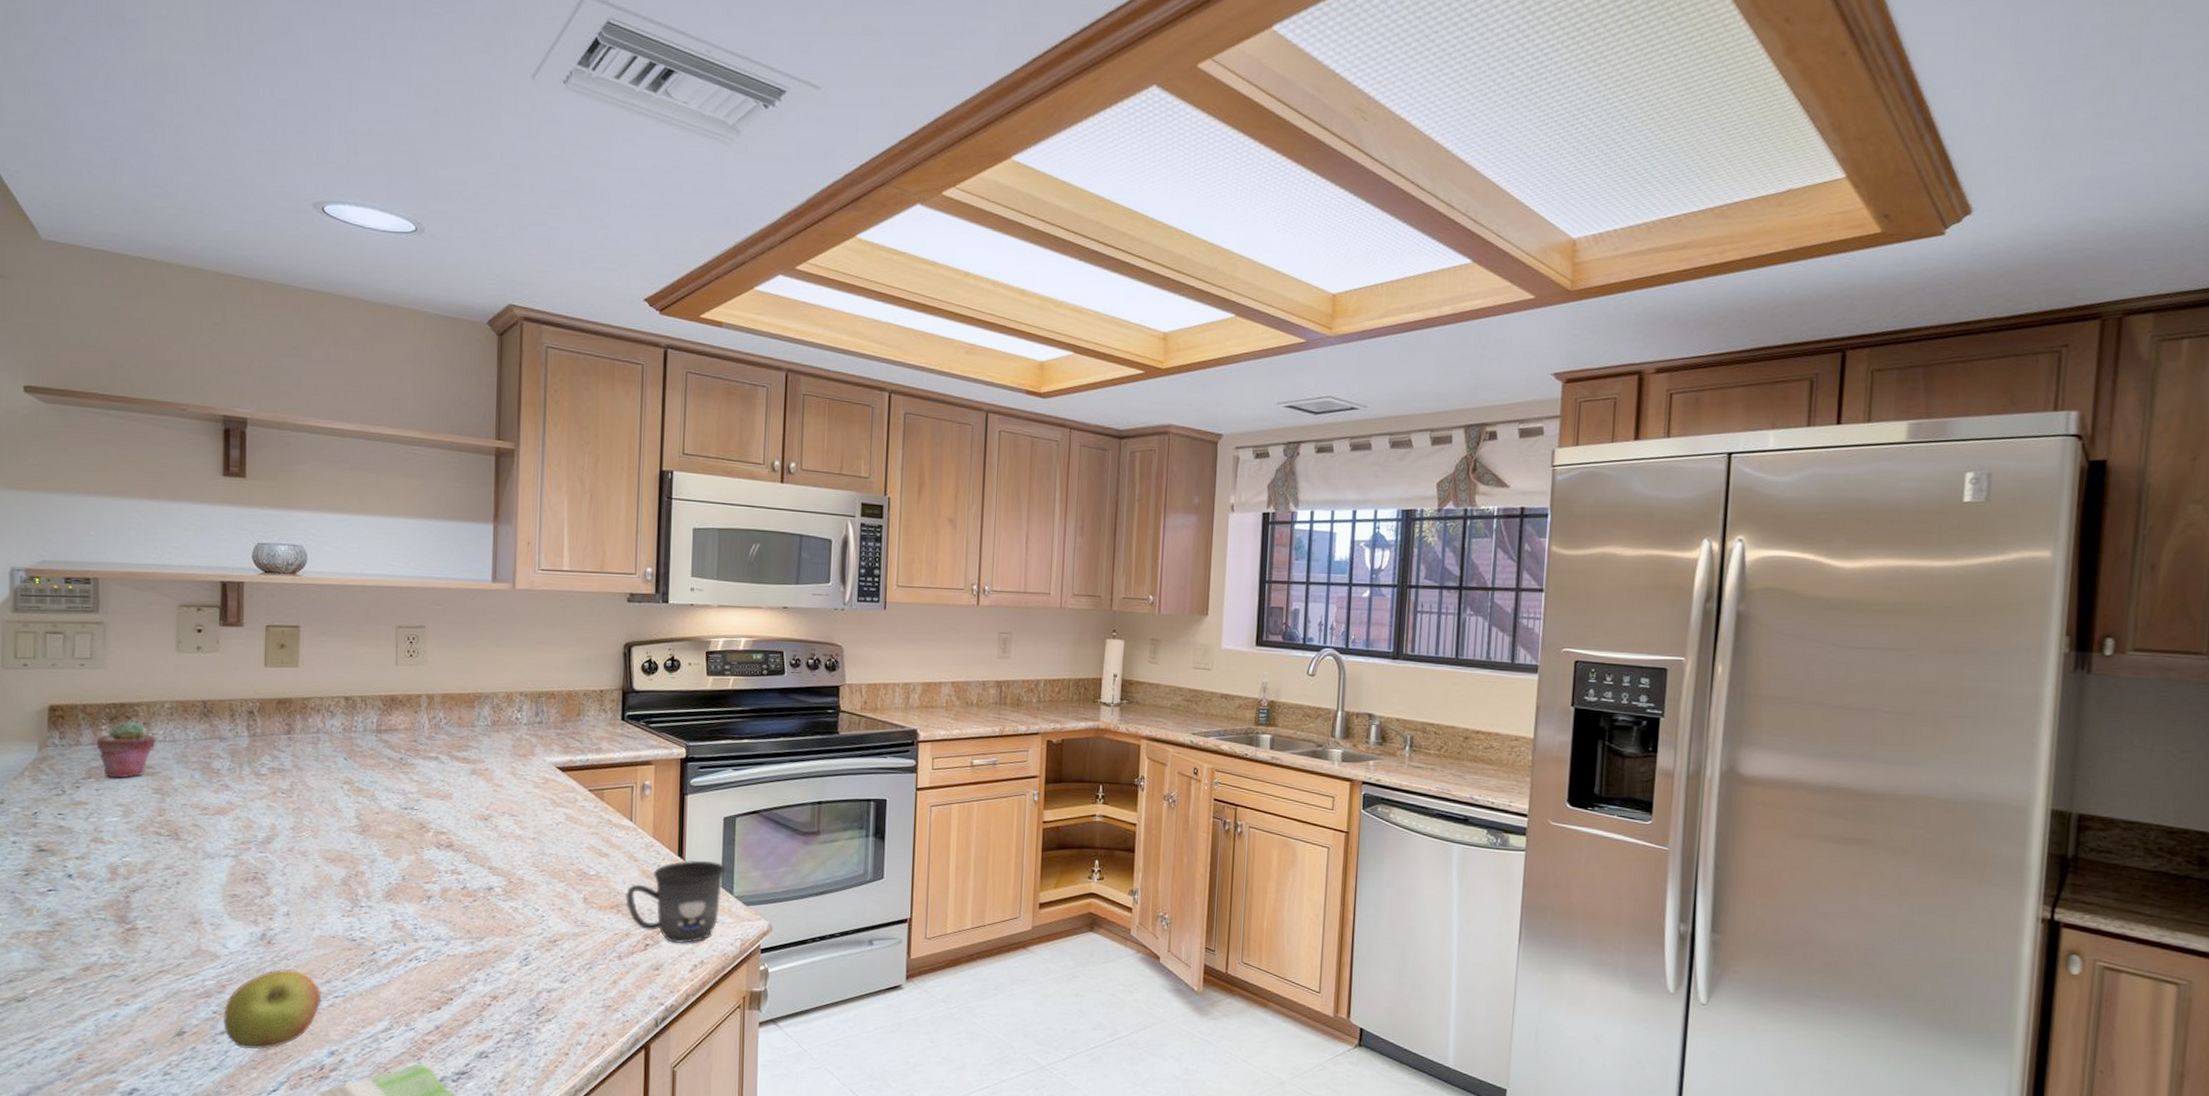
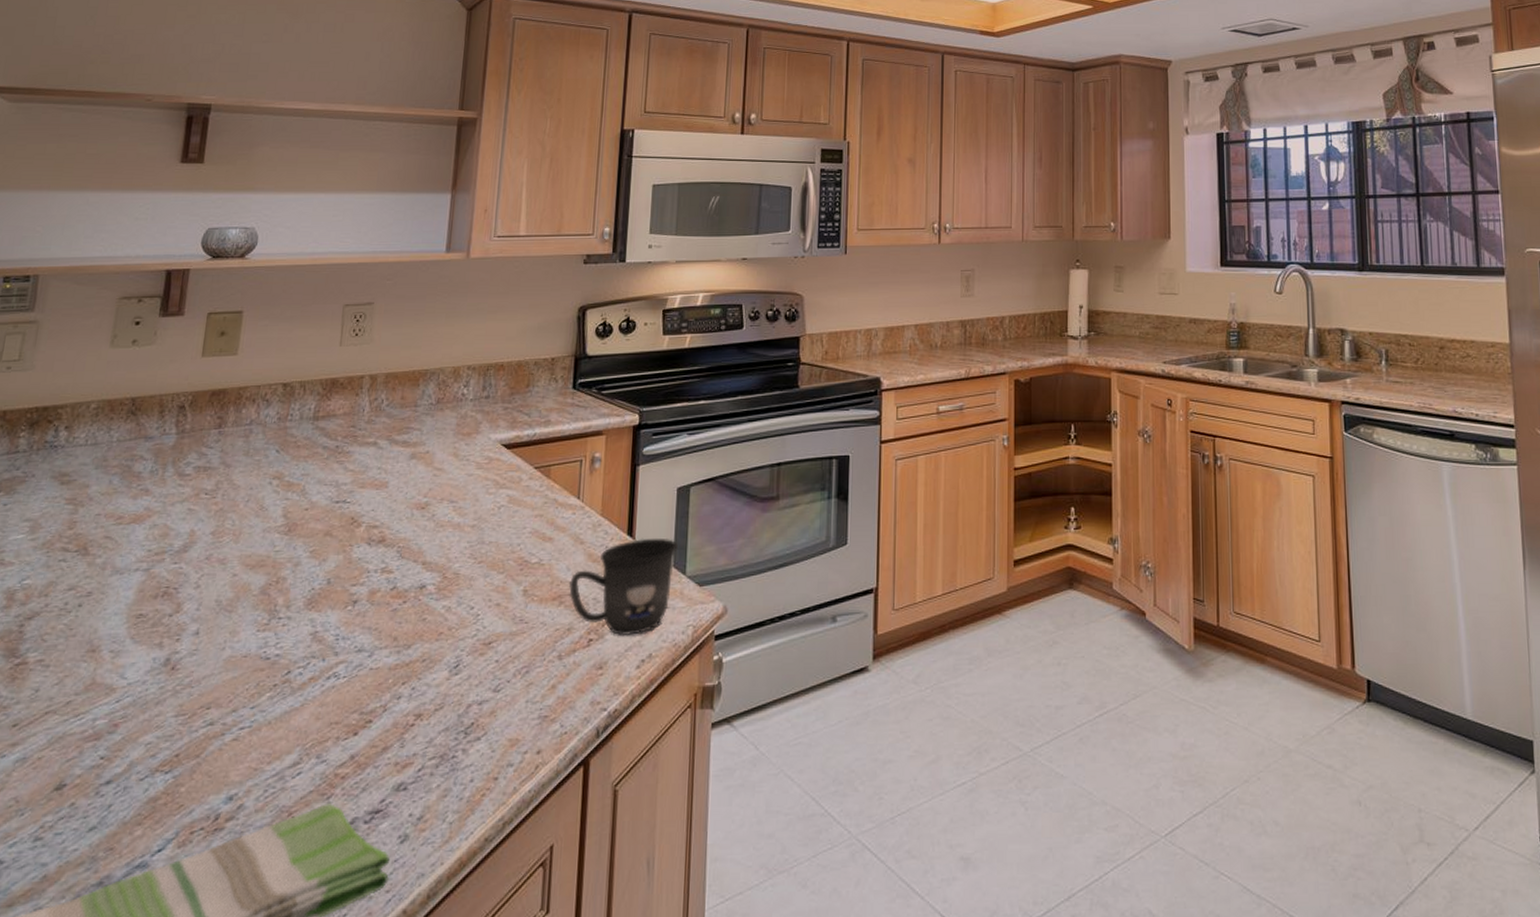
potted succulent: present [96,720,156,778] -> none [11,425,77,490]
apple: present [222,969,322,1050] -> none [109,698,226,801]

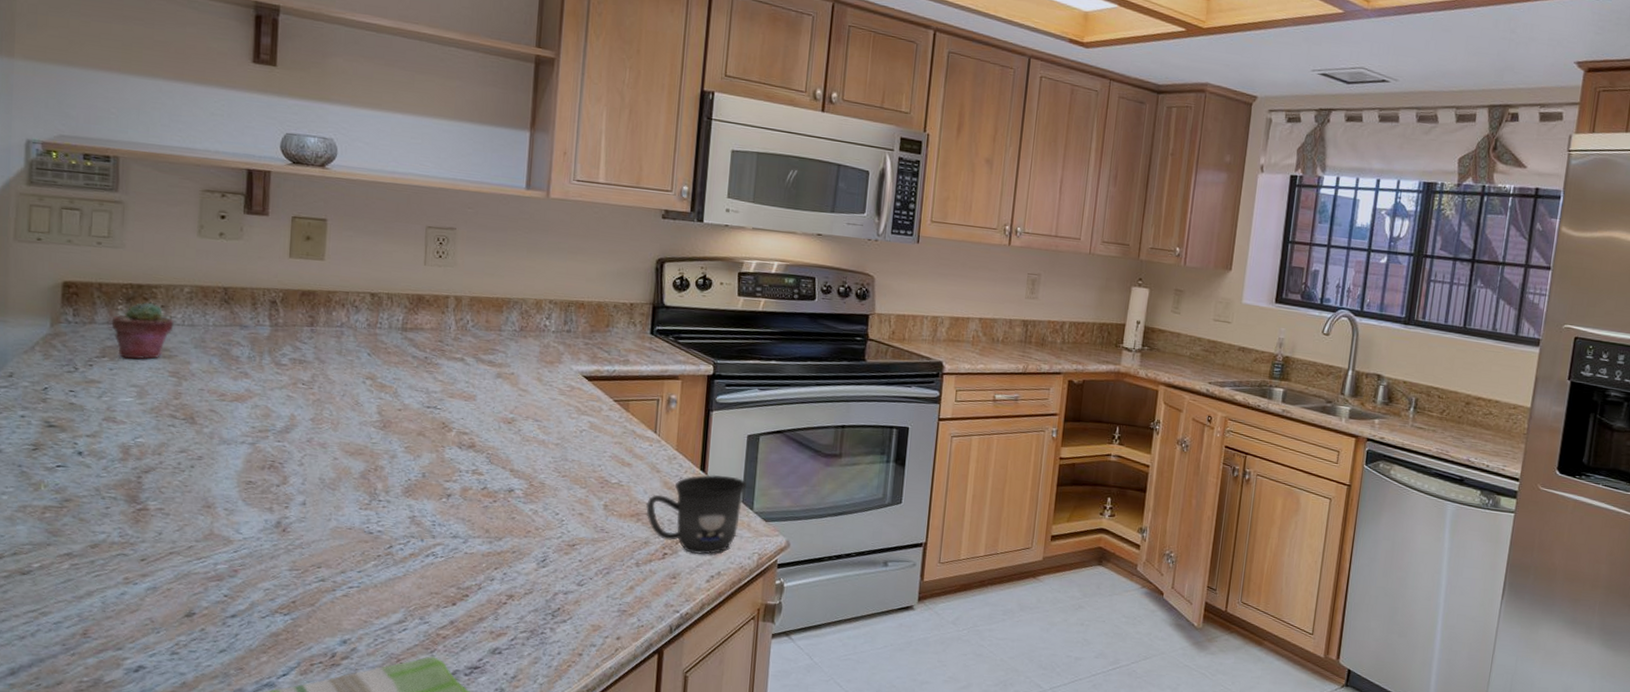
potted succulent: none [11,425,77,490] -> present [111,302,174,359]

